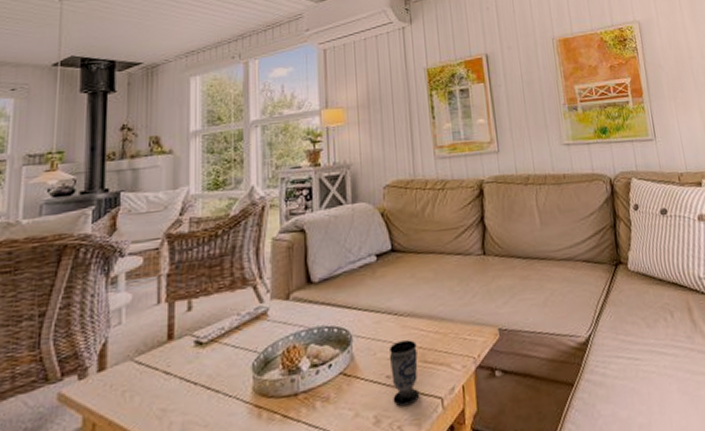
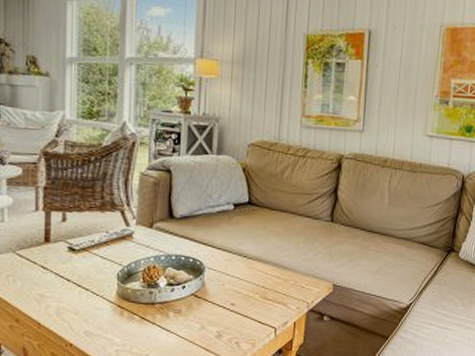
cup: present [389,340,419,406] -> none [234,279,260,328]

